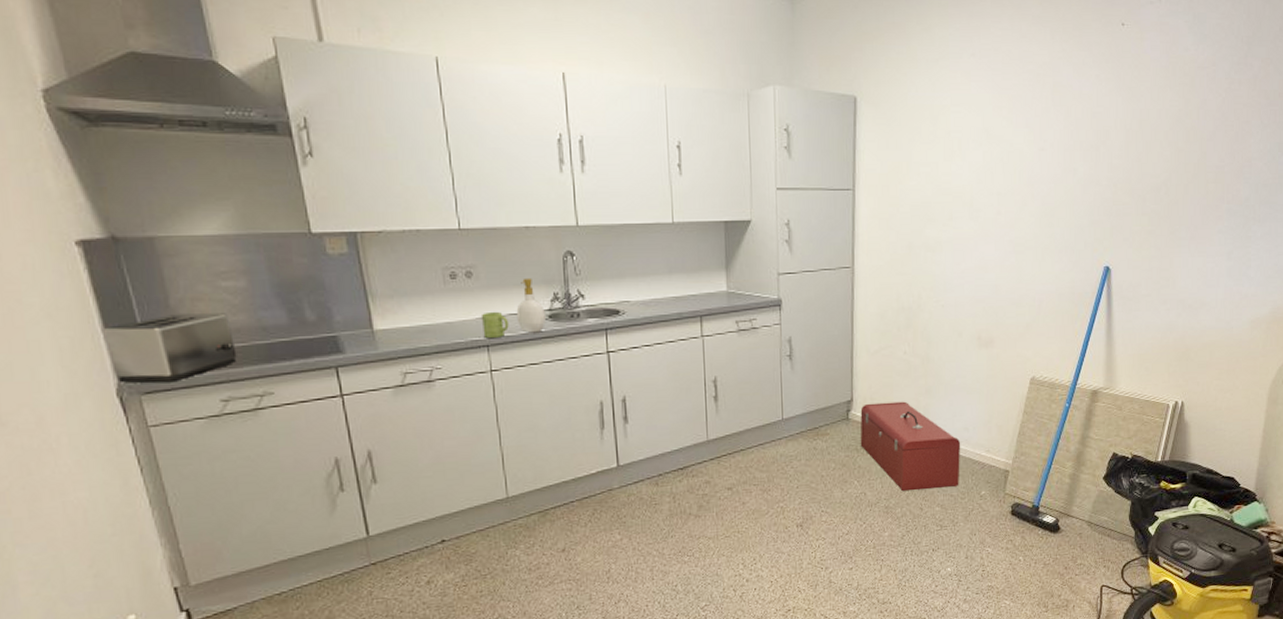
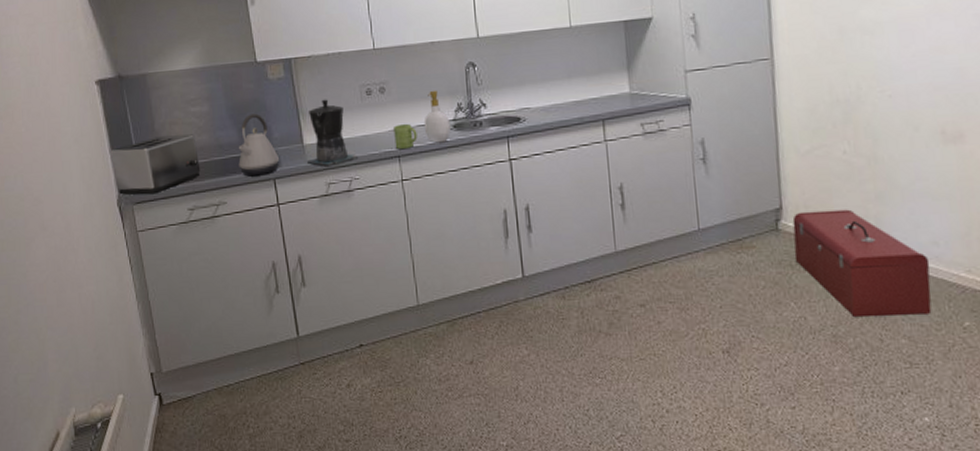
kettle: none [289,292,344,364] -> present [238,113,280,177]
coffee maker: none [377,280,439,355] -> present [306,99,357,167]

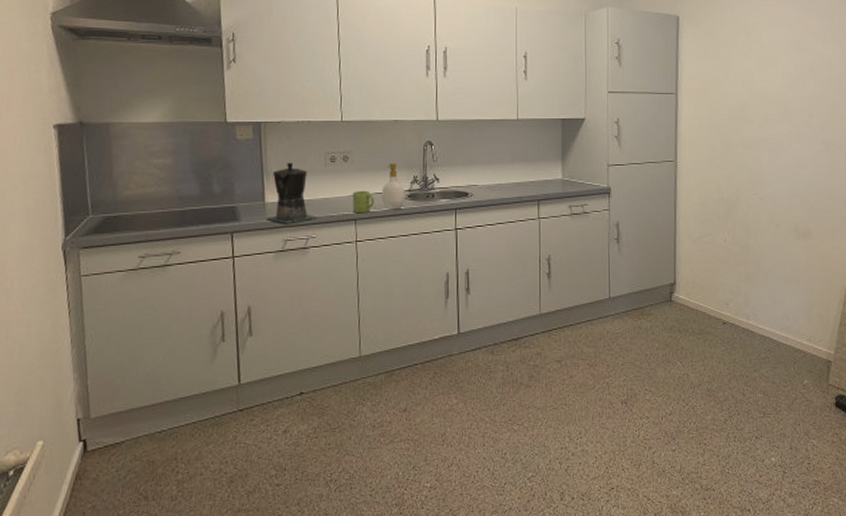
toaster: present [110,134,201,195] -> none [60,183,157,240]
kettle: present [238,113,280,177] -> none [197,170,240,229]
toolbox: present [792,209,932,316] -> none [682,286,782,374]

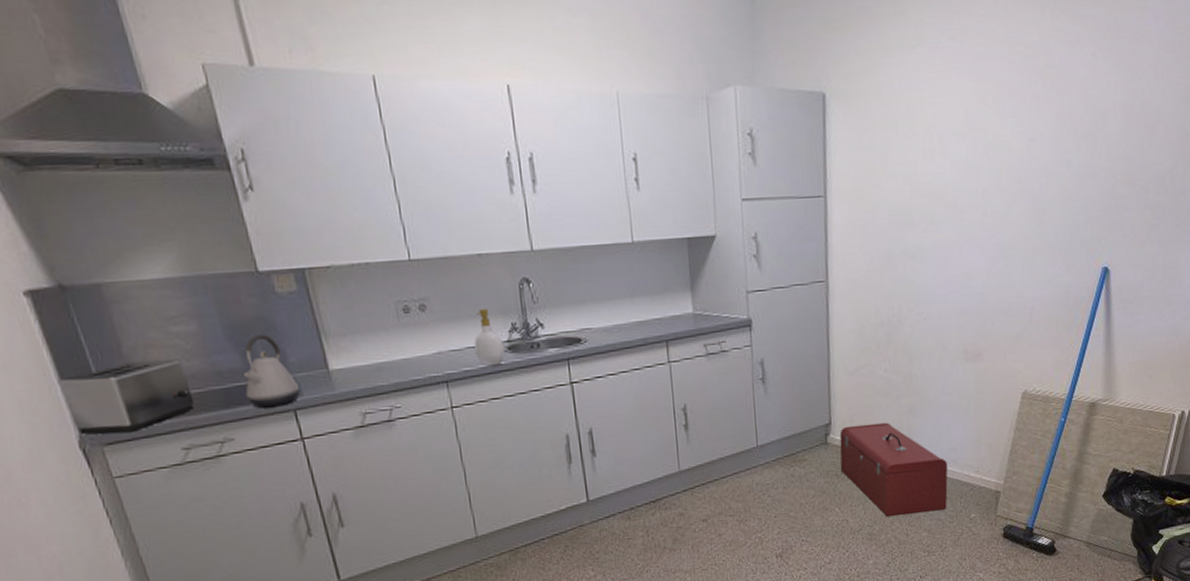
toaster: none [60,183,157,240] -> present [59,359,194,435]
kettle: none [197,170,240,229] -> present [244,334,300,408]
coffee maker: present [266,162,316,225] -> none [331,317,397,395]
mug: present [353,190,374,214] -> none [439,345,467,375]
toolbox: none [682,286,782,374] -> present [839,422,948,516]

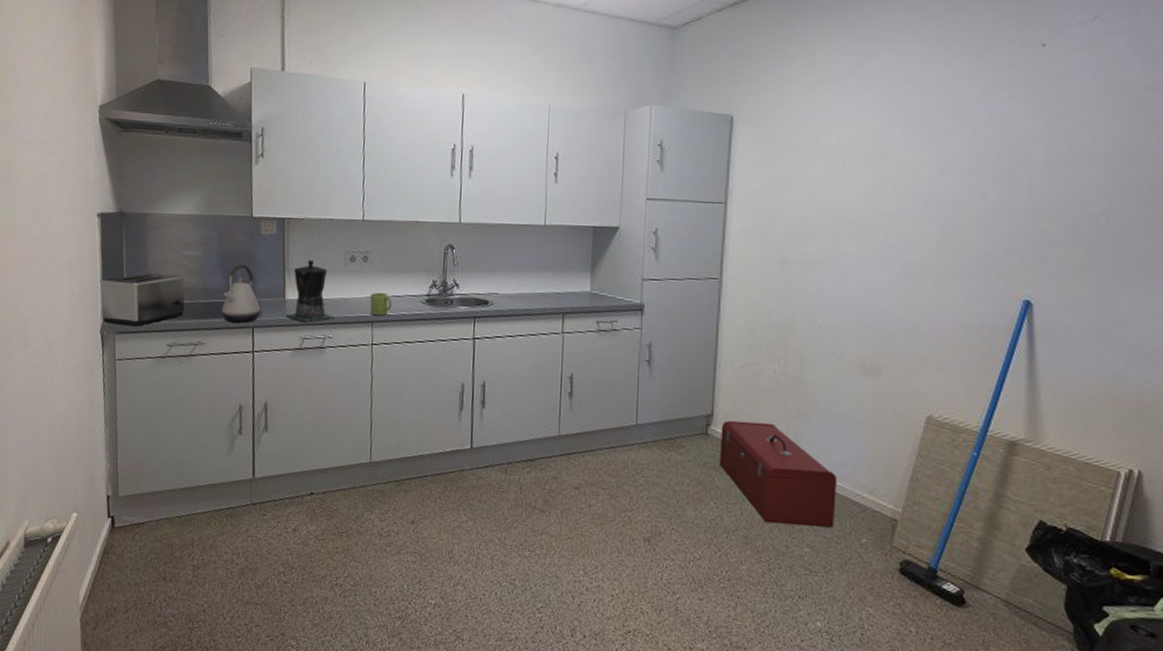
coffee maker: none [331,317,397,395] -> present [285,260,334,323]
mug: none [439,345,467,375] -> present [370,292,392,317]
soap bottle: present [473,308,505,367] -> none [399,265,424,315]

